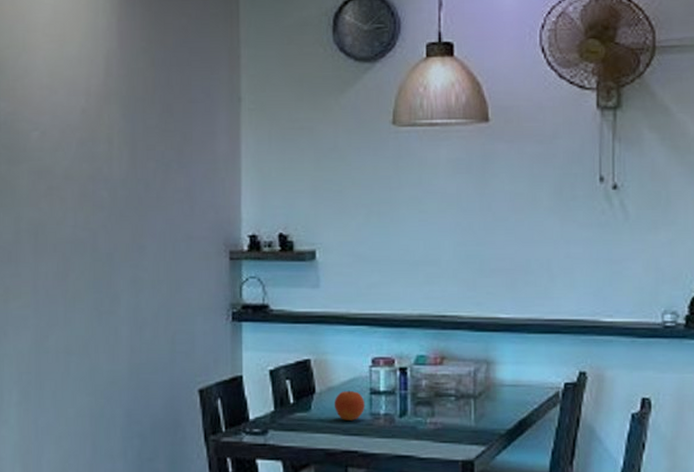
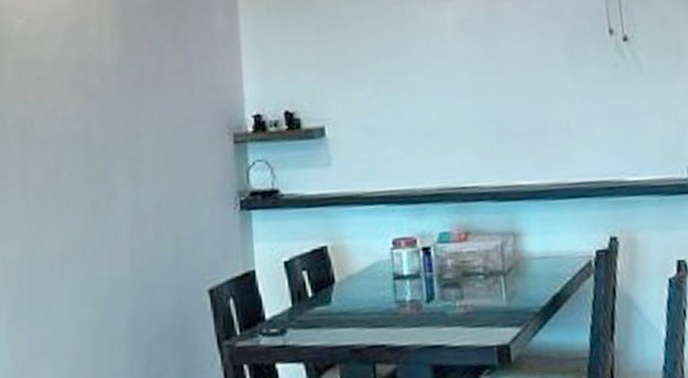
fruit: present [334,390,365,420] -> none [355,277,390,311]

